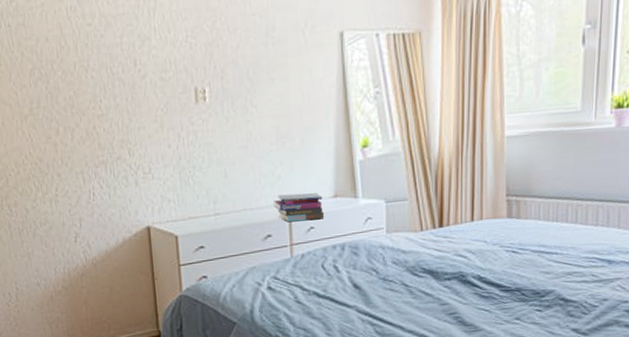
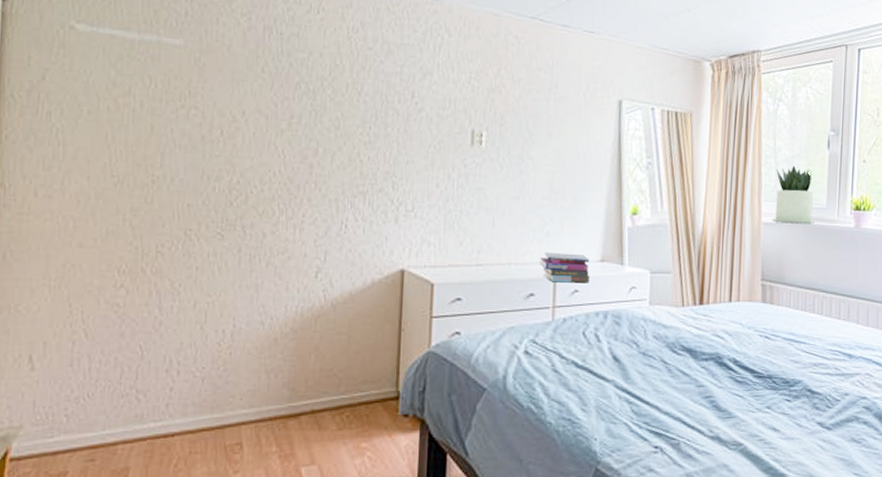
planter: none [517,69,568,135] -> present [772,165,816,225]

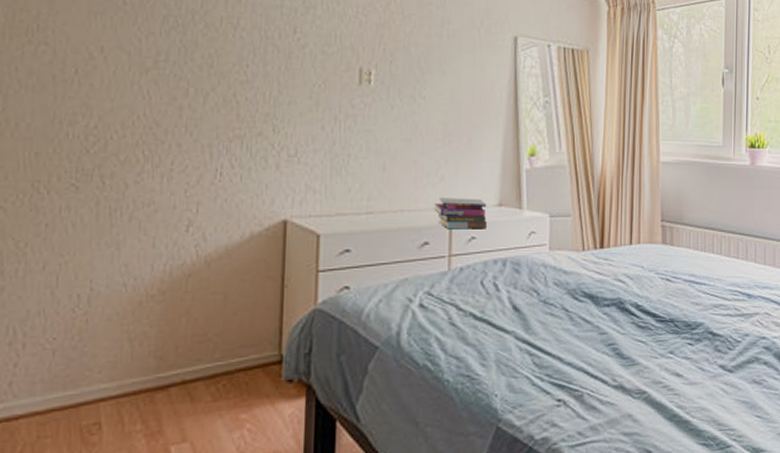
planter: present [772,165,816,225] -> none [670,103,712,163]

